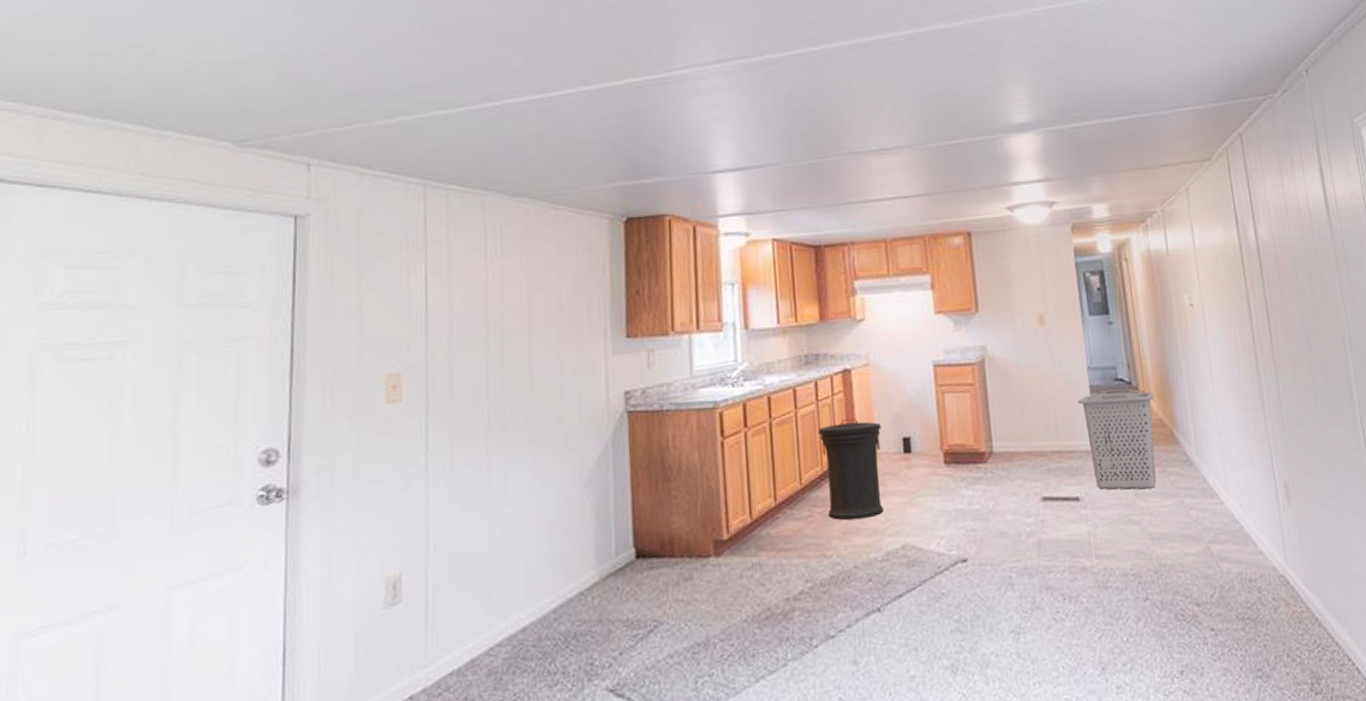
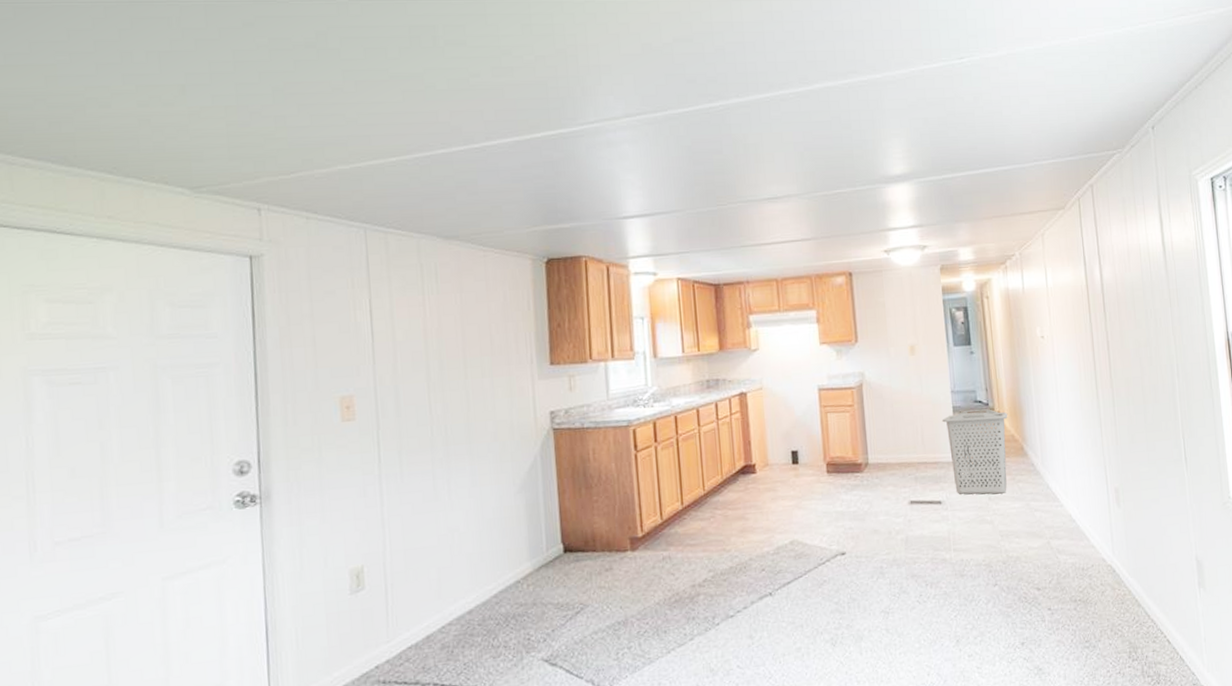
trash can: present [818,418,884,520] -> none [718,434,775,520]

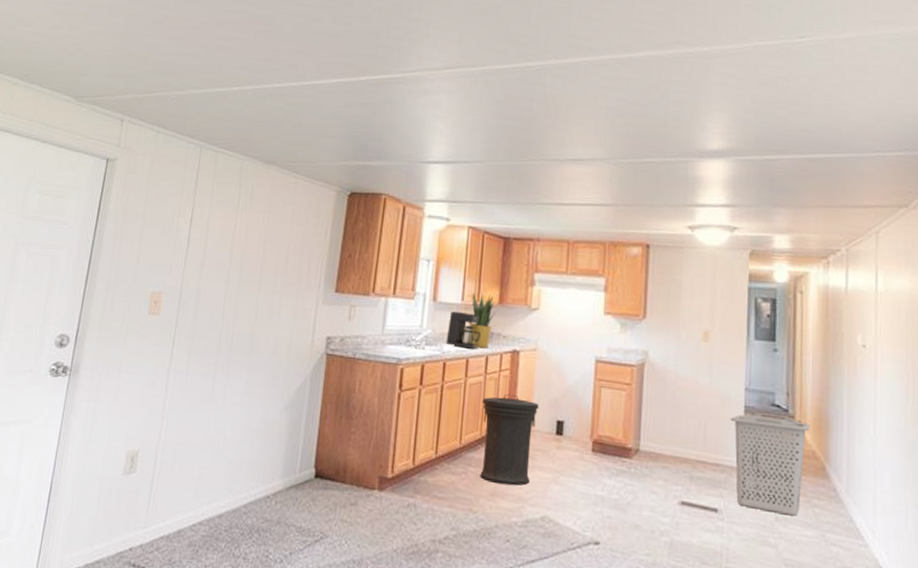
coffee maker: none [673,363,707,399] -> present [445,311,481,349]
planter: none [693,342,719,396] -> present [468,294,497,349]
trash can: none [718,434,775,520] -> present [480,394,539,486]

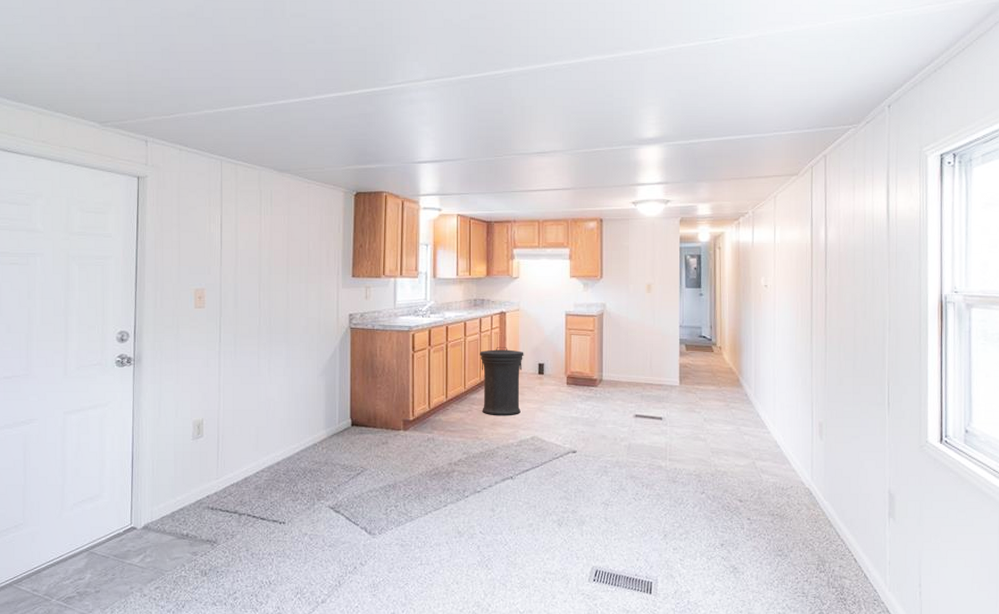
coffee maker: present [445,311,481,349] -> none [446,285,474,314]
planter: present [468,294,497,349] -> none [463,268,486,313]
laundry basket: present [730,412,811,516] -> none [669,343,728,417]

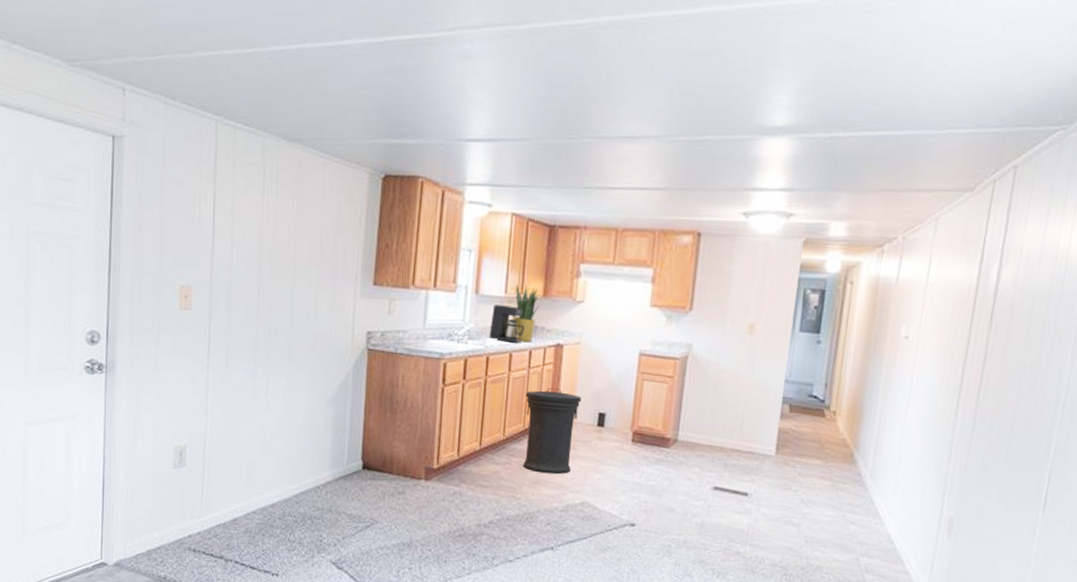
coffee maker: none [446,285,474,314] -> present [489,305,524,343]
planter: none [463,268,486,313] -> present [511,286,541,343]

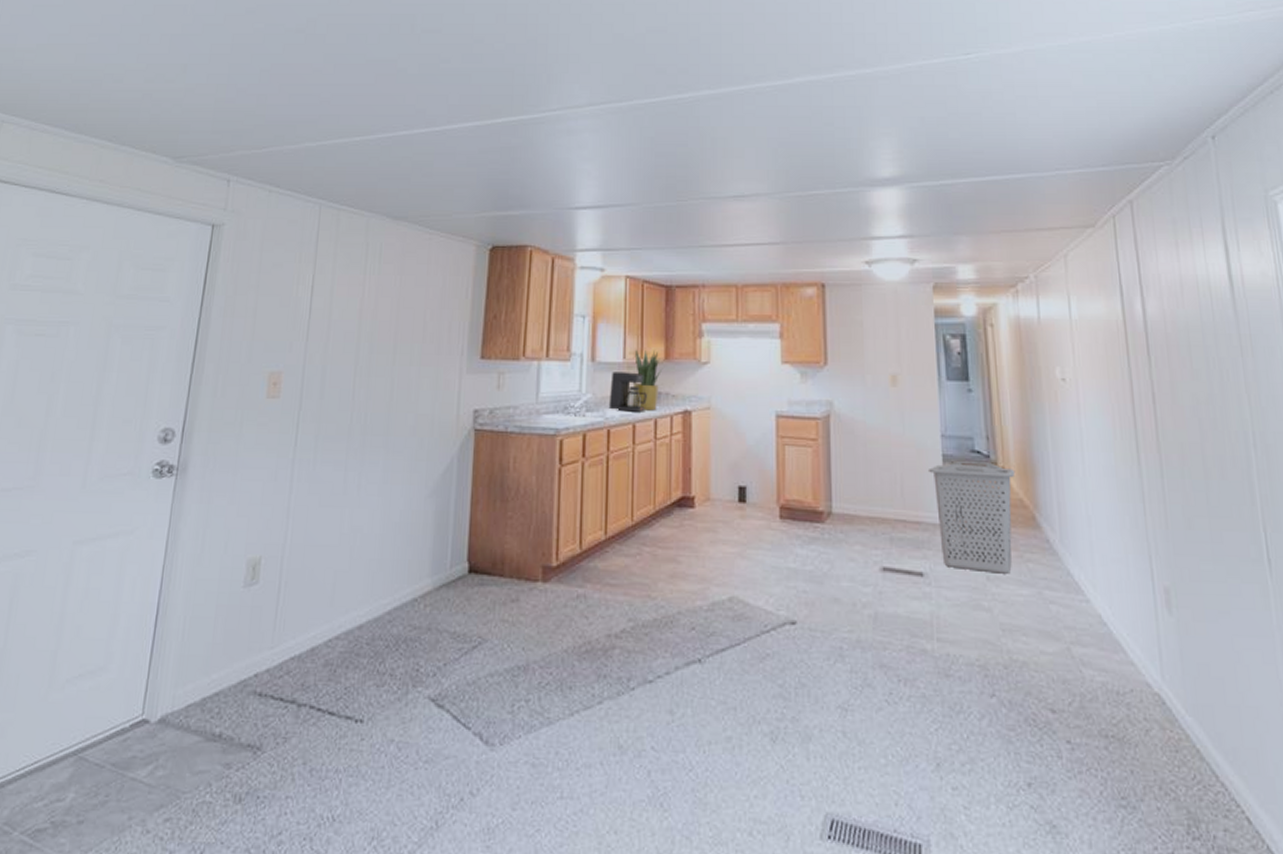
trash can: present [523,387,582,474] -> none [653,460,718,565]
laundry basket: none [766,403,845,499] -> present [927,460,1016,574]

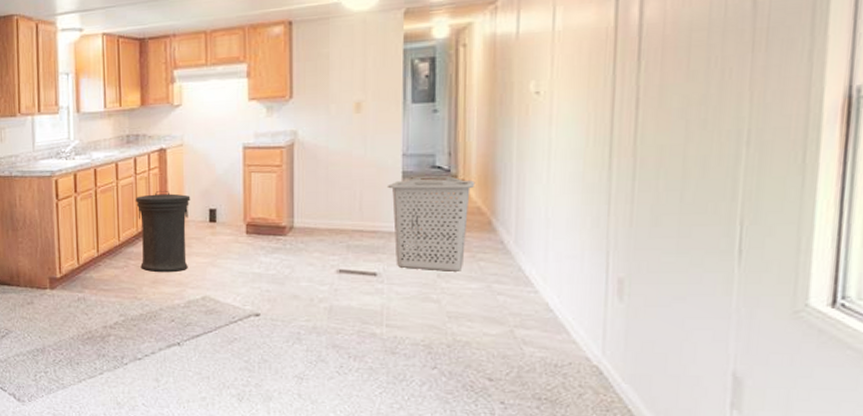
coffee maker: present [608,372,647,412] -> none [94,119,127,153]
planter: present [632,349,663,411] -> none [113,97,140,151]
trash can: none [653,460,718,565] -> present [135,190,191,273]

